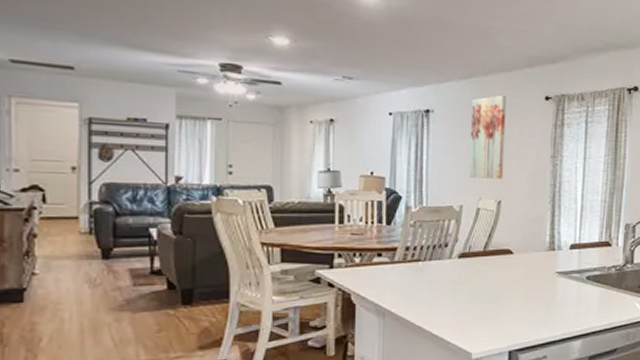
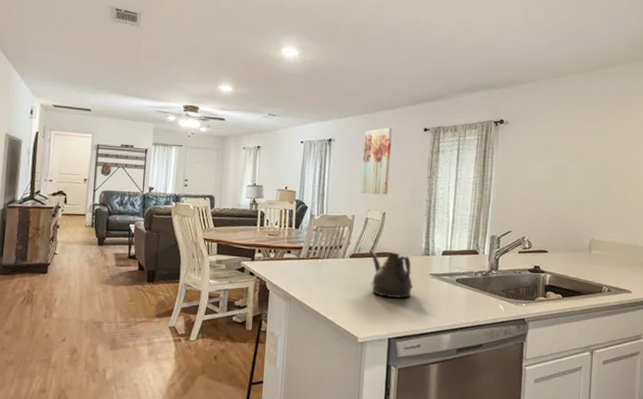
teapot: none [481,247,537,303] -> present [368,250,414,298]

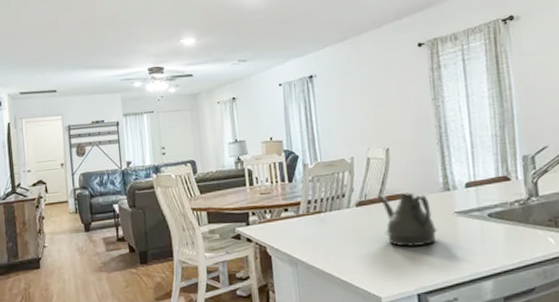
wall art: present [360,127,392,195] -> none [349,49,388,131]

